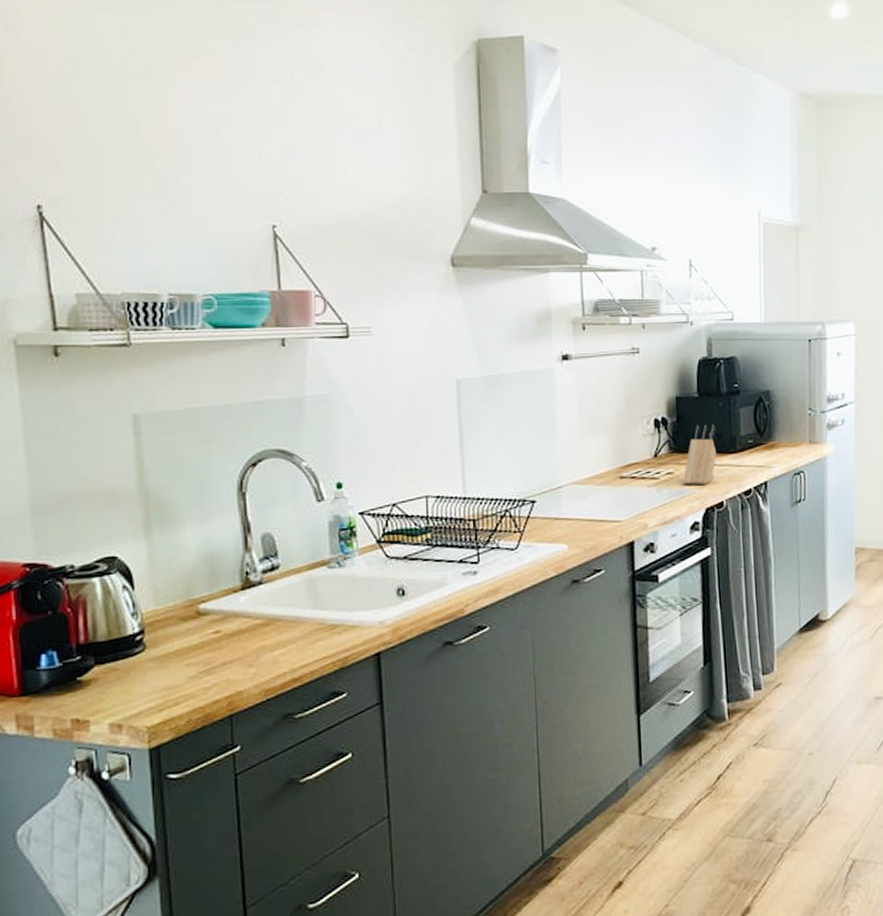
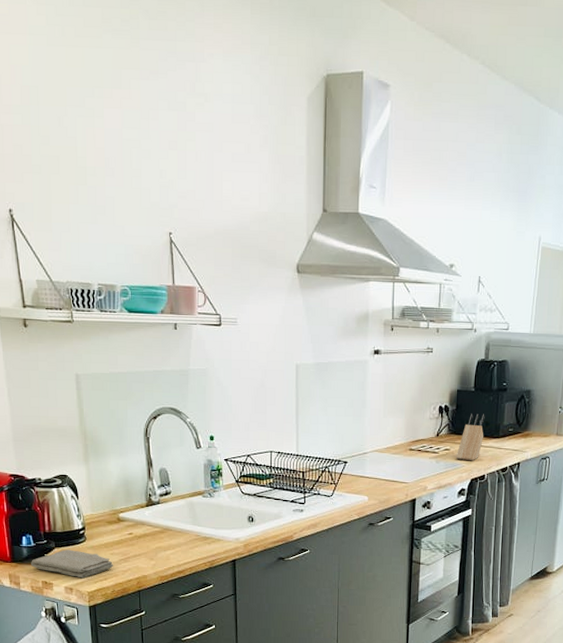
washcloth: none [54,665,189,708] -> present [31,549,113,579]

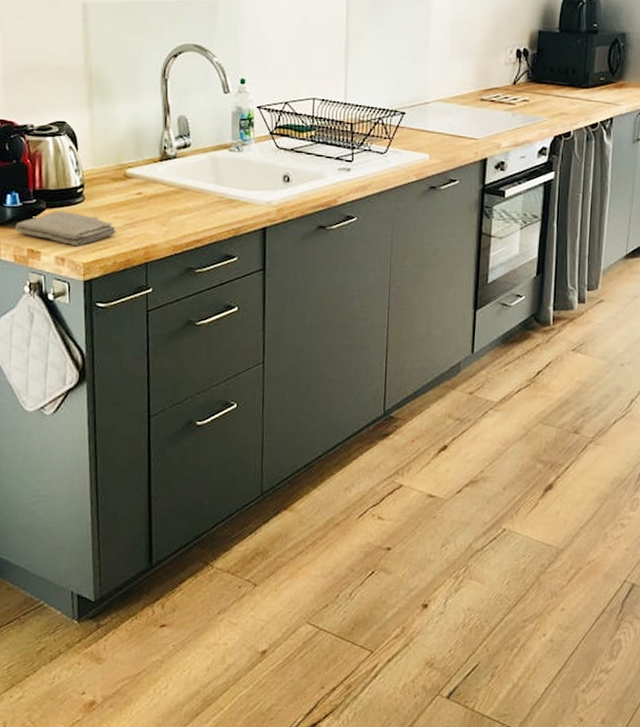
knife block: present [456,413,485,460] -> none [536,58,572,114]

